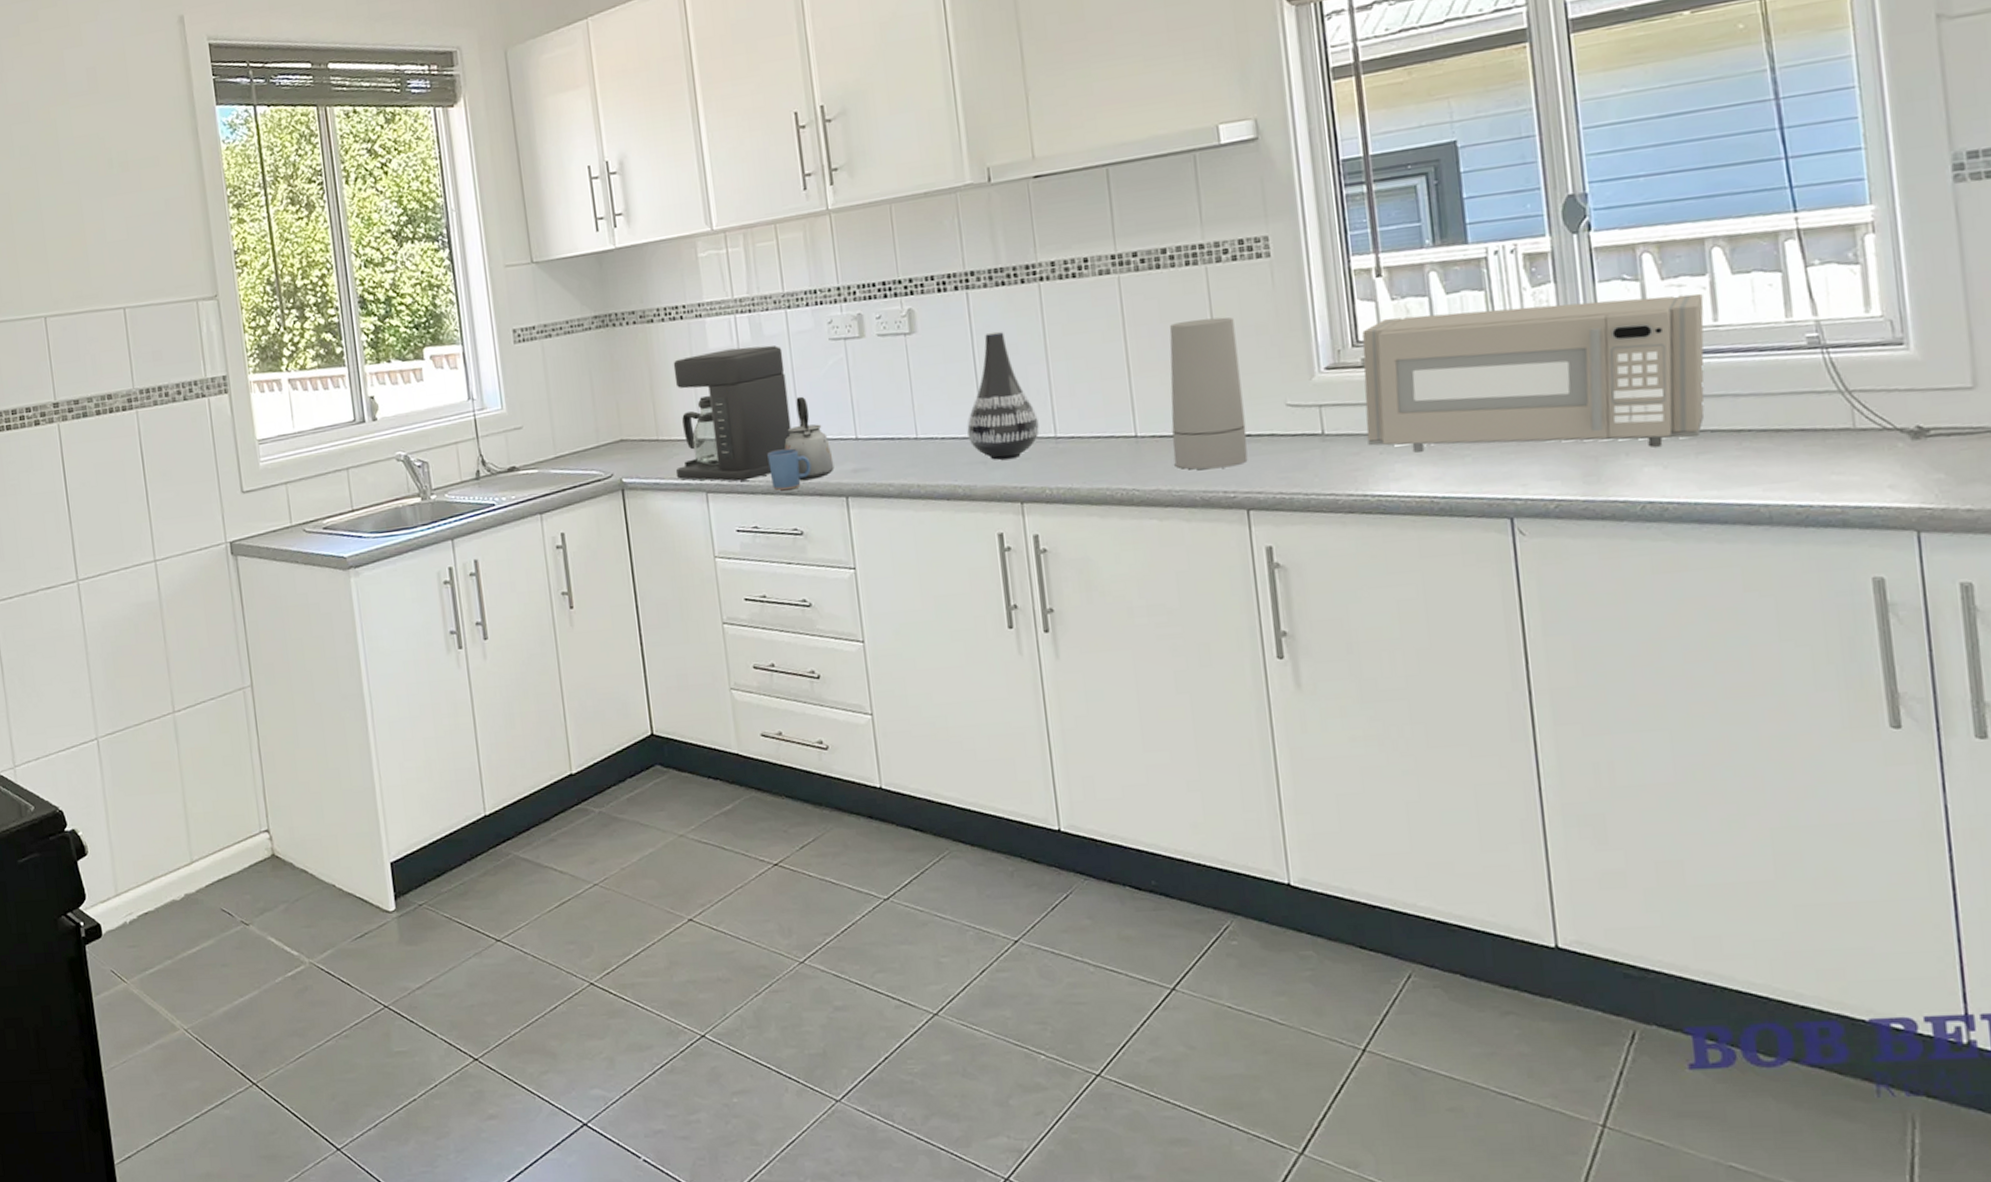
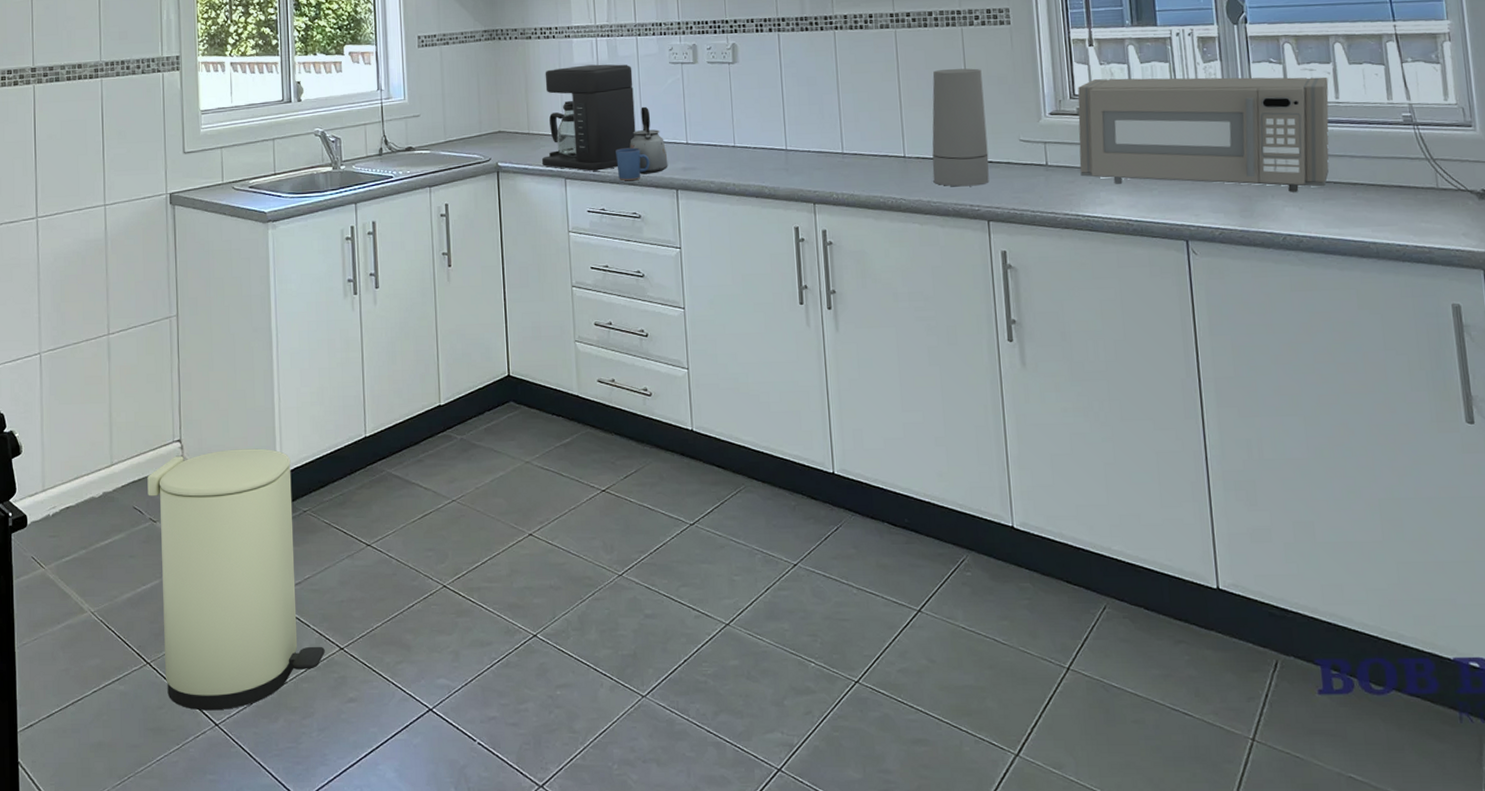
pedal bin: none [234,835,457,1134] -> present [147,448,325,711]
vase: present [967,331,1040,460] -> none [774,66,830,168]

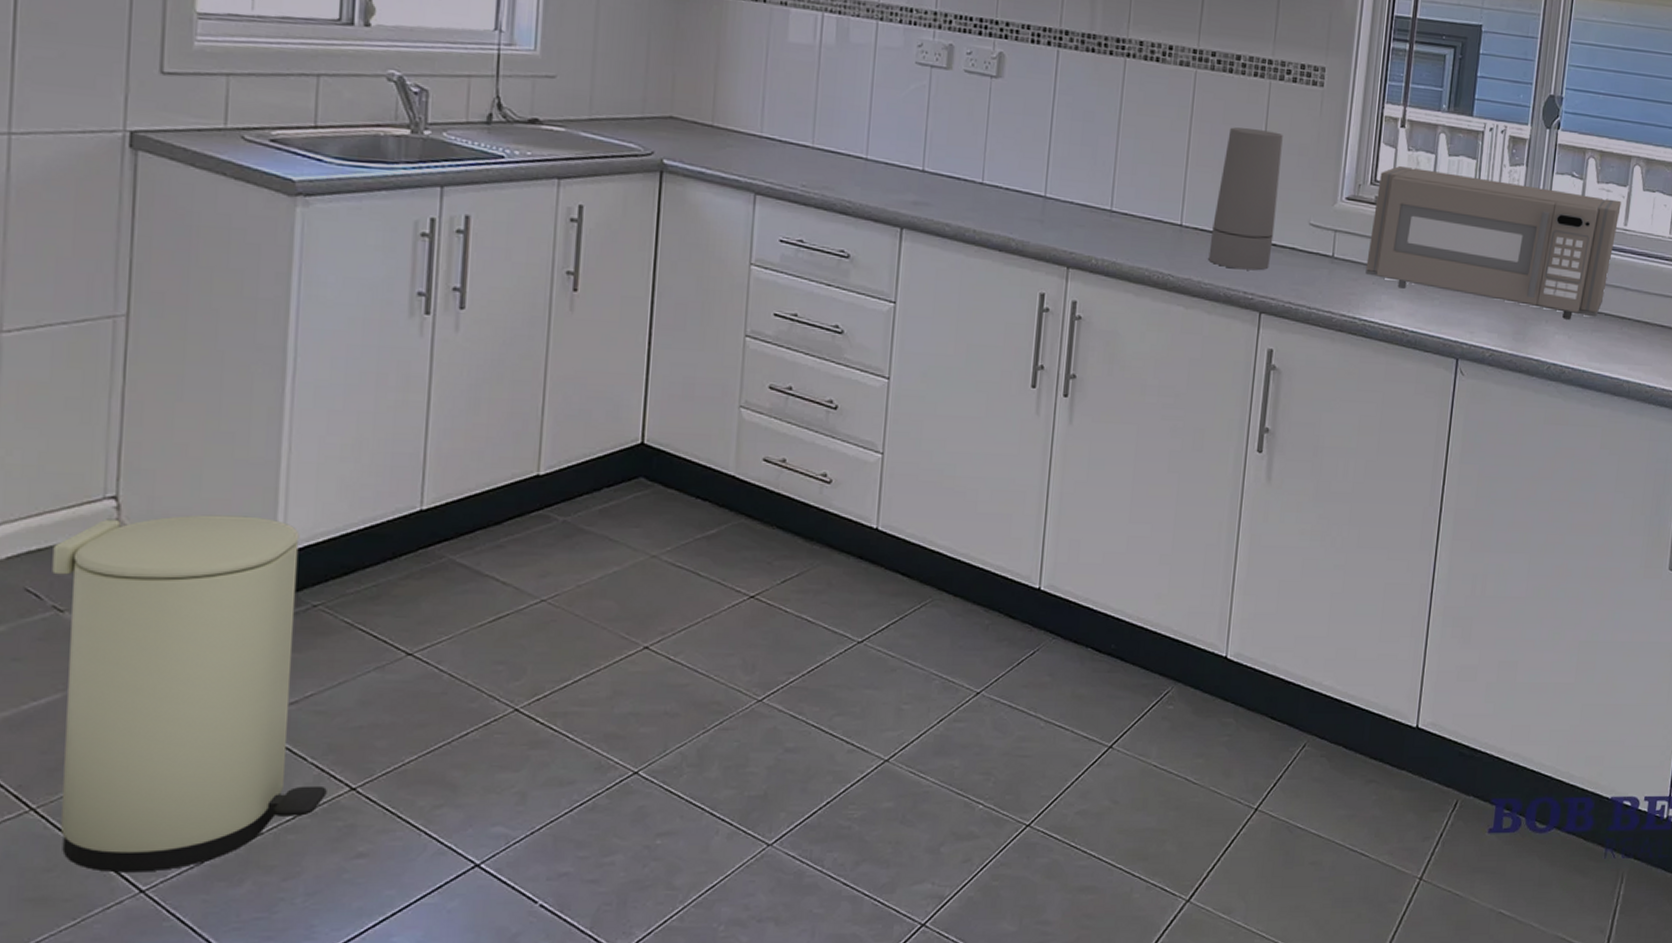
coffee maker: present [541,64,636,171] -> none [725,44,866,190]
mug: present [616,147,650,181] -> none [827,164,872,209]
kettle: present [629,106,668,175] -> none [848,114,896,204]

